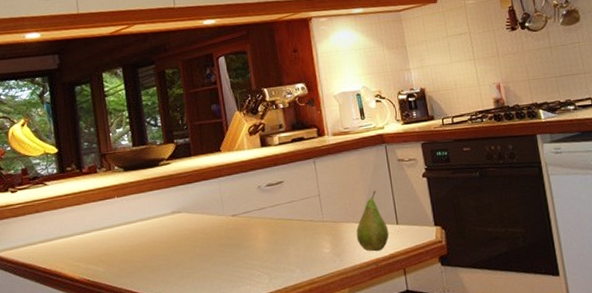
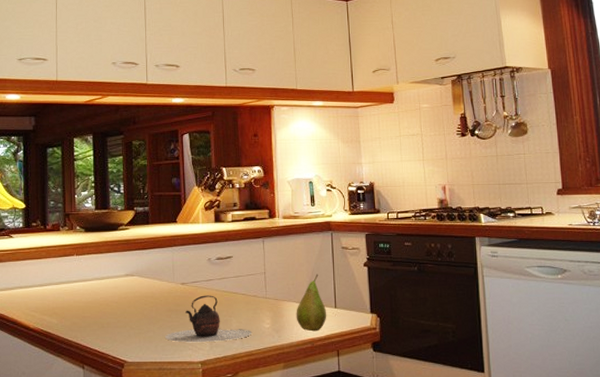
teapot: none [219,224,311,278] -> present [164,295,251,343]

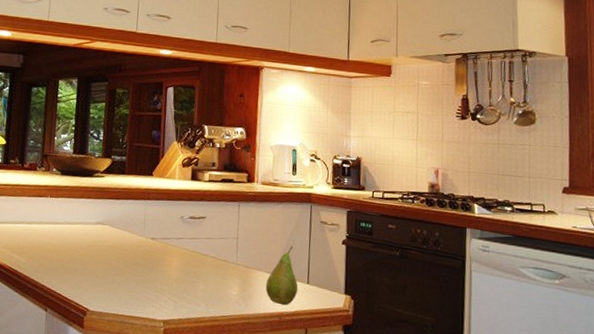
teapot: present [164,295,251,343] -> none [129,253,218,303]

